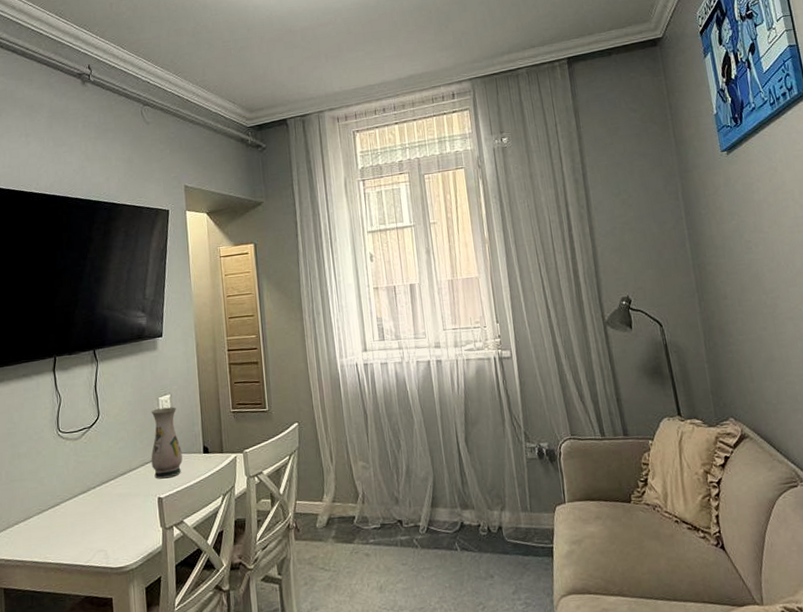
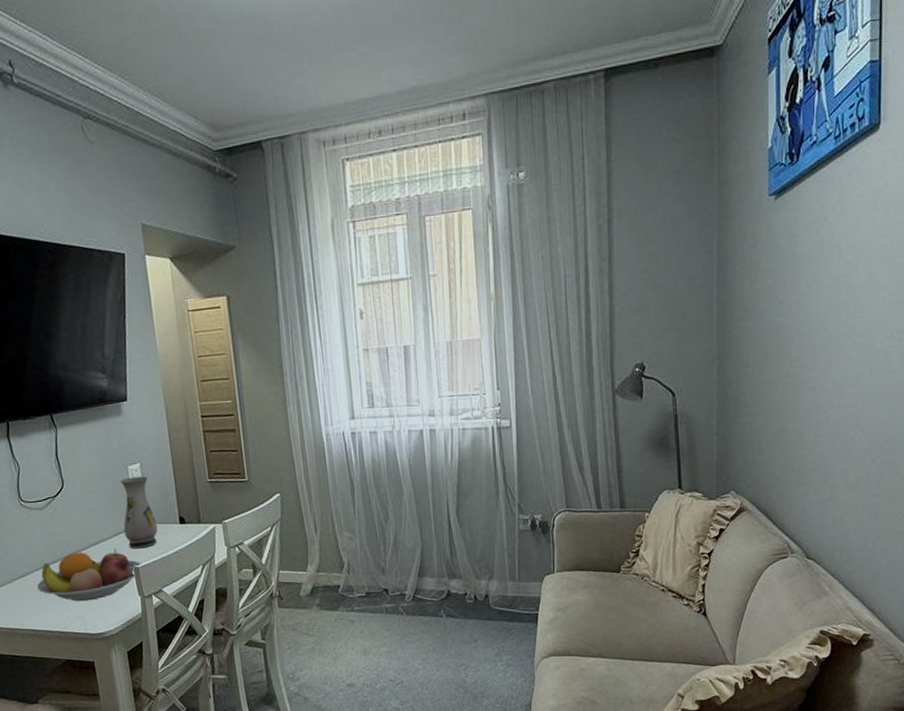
fruit bowl: none [65,480,168,534] -> present [37,550,144,602]

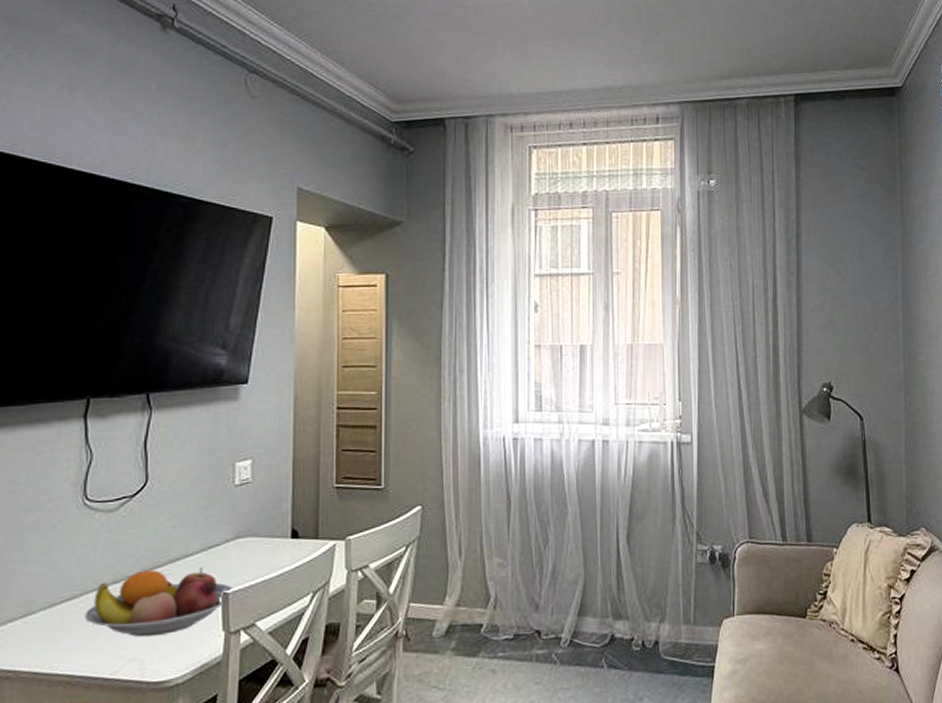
vase: present [120,476,158,549] -> none [217,476,261,569]

